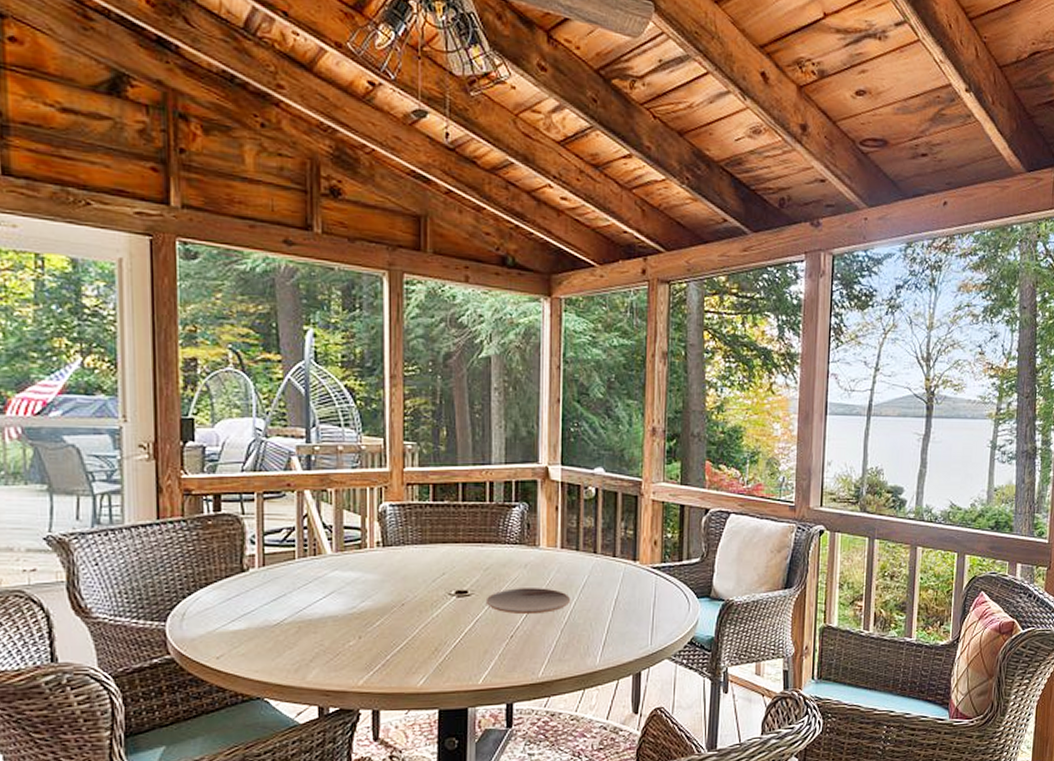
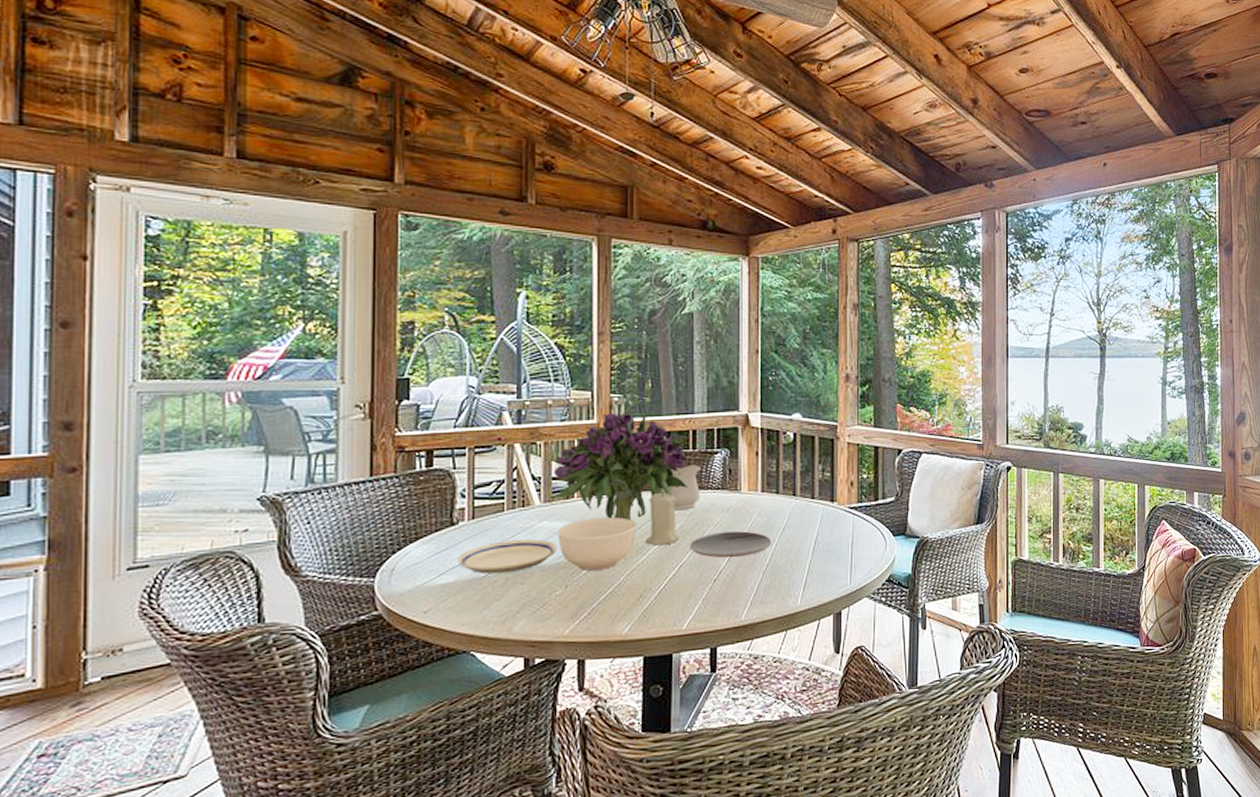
plate: none [248,589,350,622] -> present [457,539,557,574]
bouquet: none [341,459,484,574] -> present [549,411,688,522]
bowl: none [350,568,431,622] -> present [557,516,637,571]
candle: none [439,543,476,600] -> present [645,490,680,546]
pitcher: none [455,517,498,565] -> present [660,464,701,511]

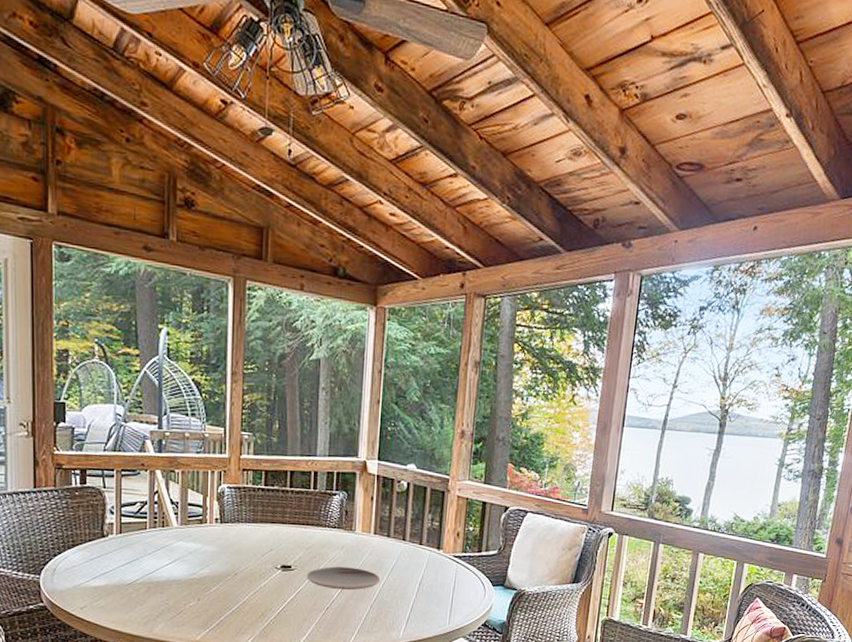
plate: present [457,539,557,574] -> none [107,555,191,583]
bouquet: present [549,411,688,522] -> none [185,448,309,549]
bowl: present [557,516,637,571] -> none [192,542,261,589]
candle: present [645,490,680,546] -> none [267,524,299,573]
pitcher: present [660,464,701,511] -> none [283,503,320,544]

